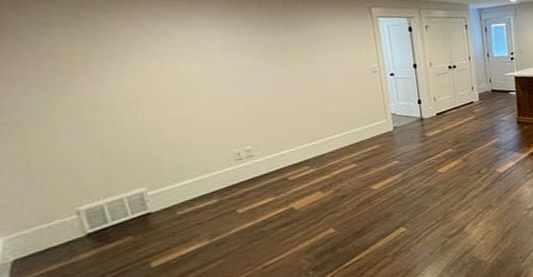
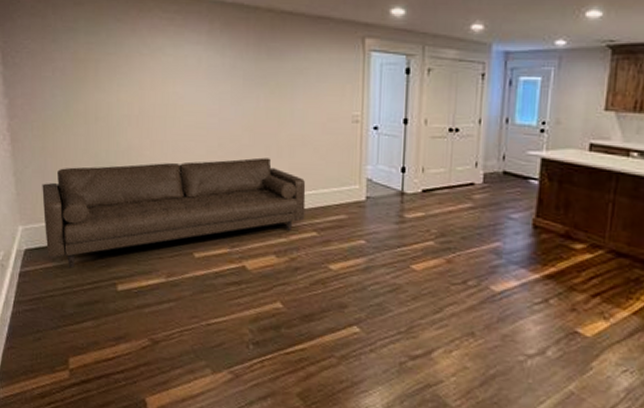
sofa: none [27,113,343,263] -> present [42,157,306,269]

